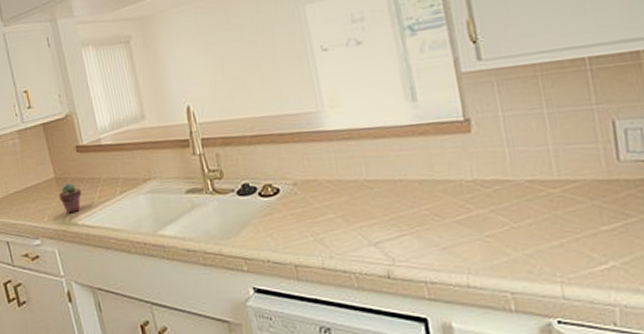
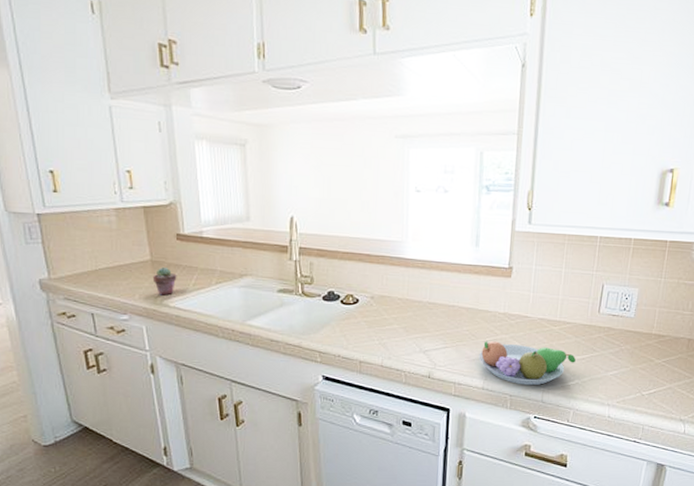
fruit bowl: none [451,219,601,277] -> present [479,341,576,386]

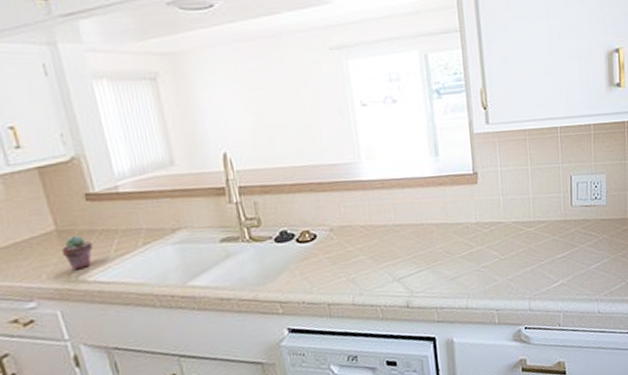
fruit bowl: present [479,341,576,386] -> none [457,251,557,297]

